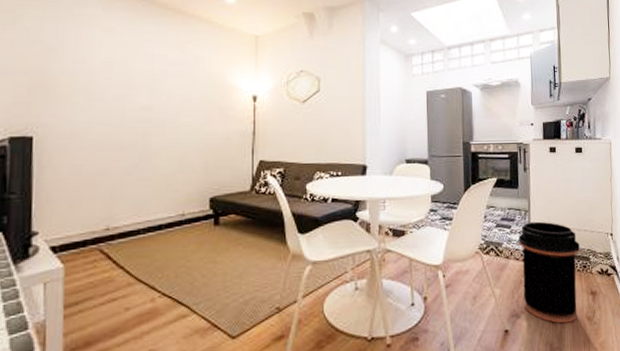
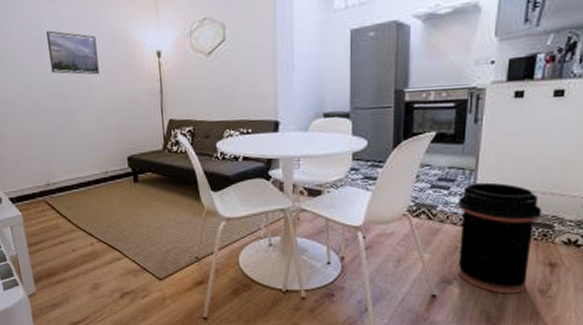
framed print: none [133,67,190,114] -> present [45,30,100,75]

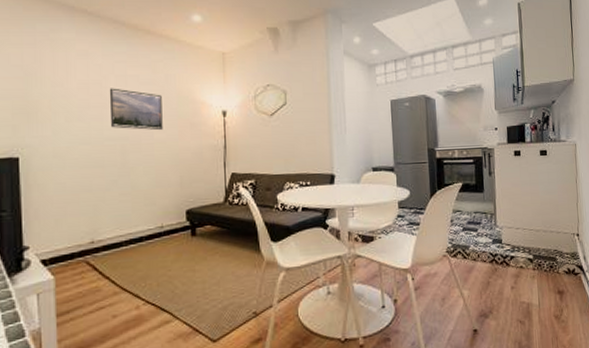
trash can: present [458,182,542,294] -> none [485,223,546,322]

